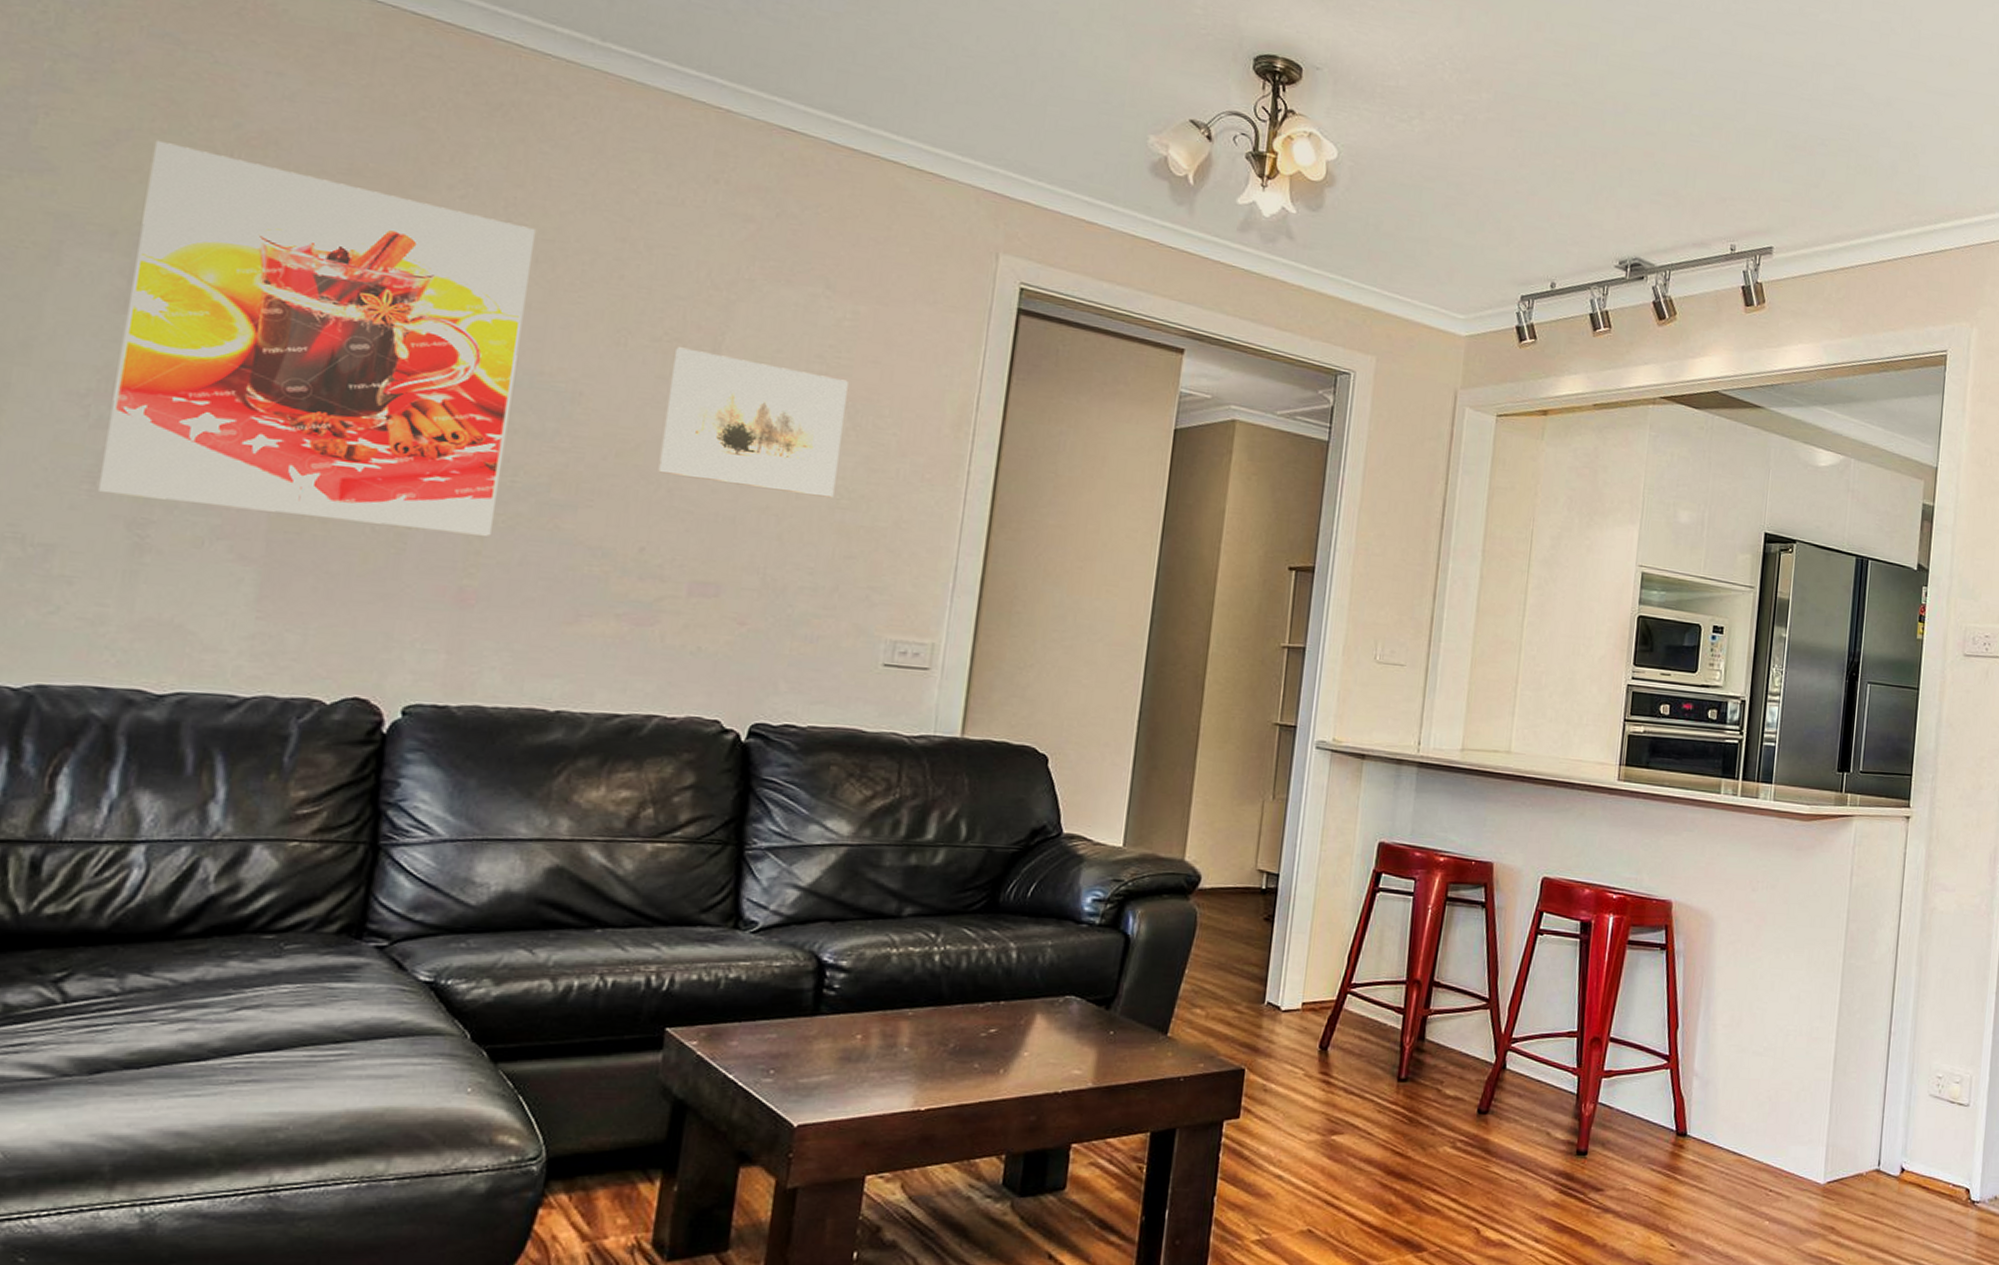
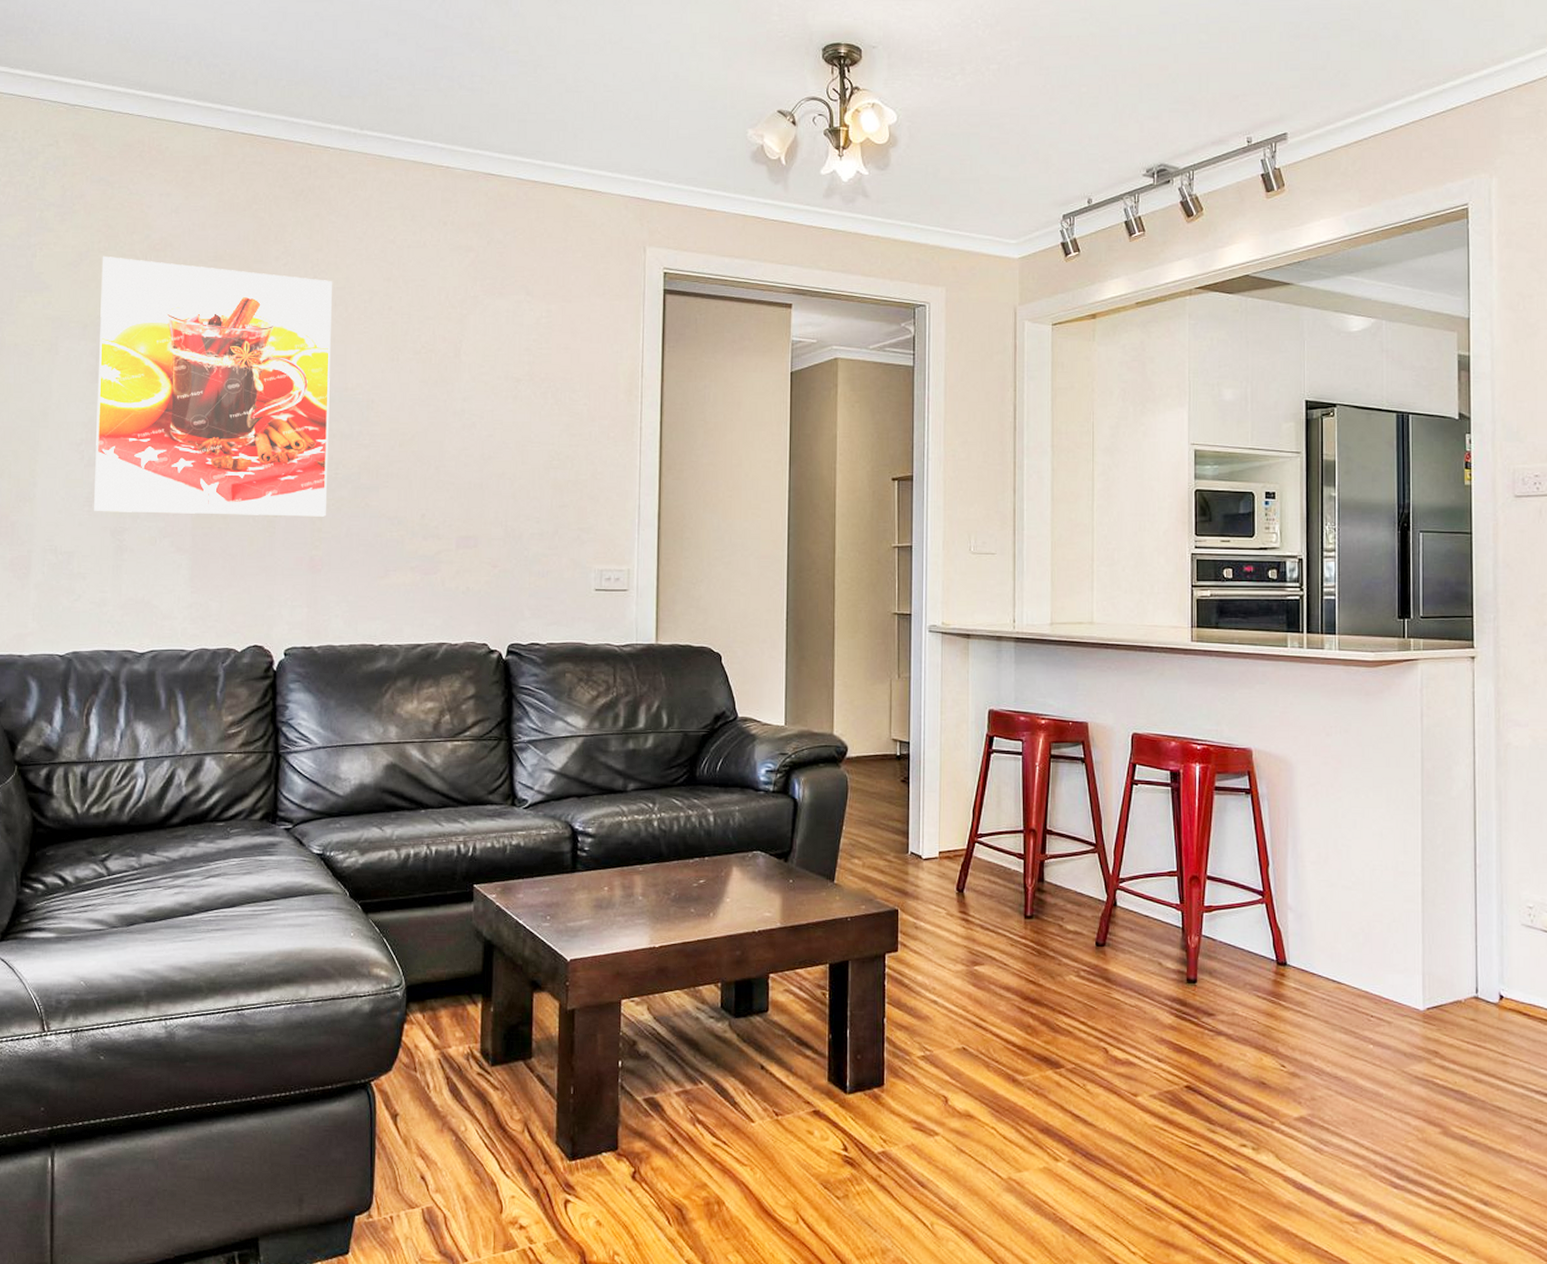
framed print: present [658,347,848,498] -> none [428,356,549,460]

